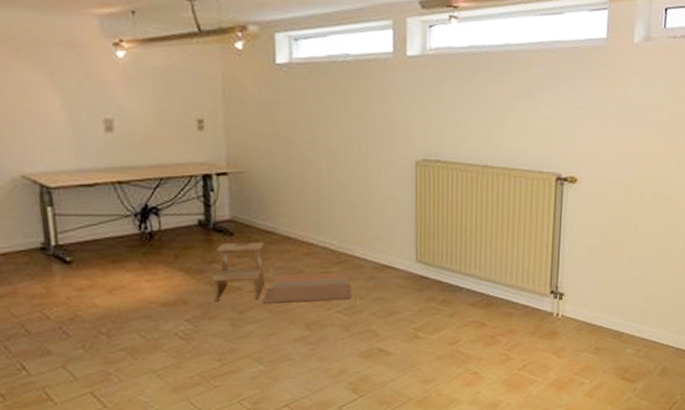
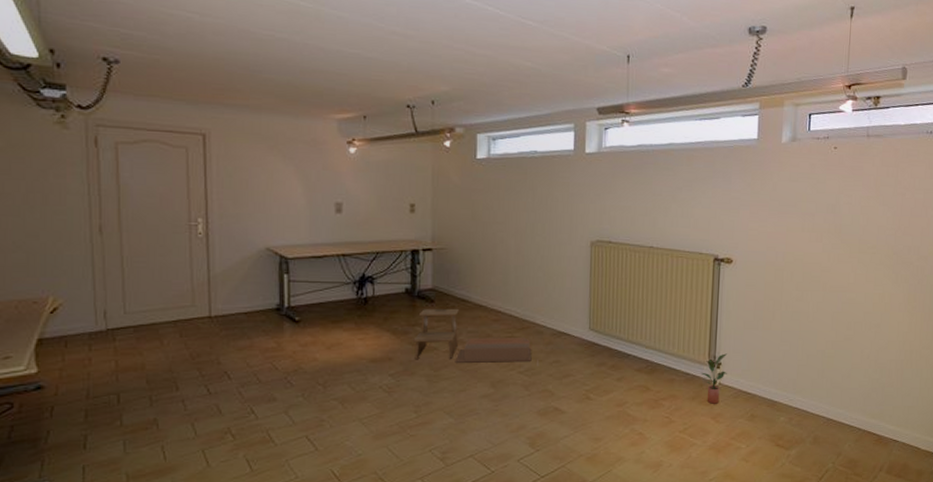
potted plant: none [542,283,571,338] -> present [702,353,728,404]

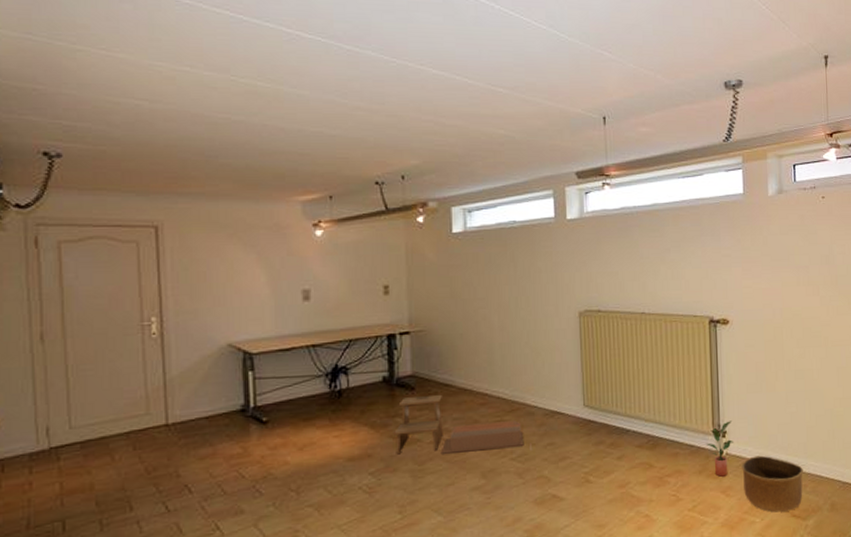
basket: none [733,388,791,441] -> present [742,455,803,513]

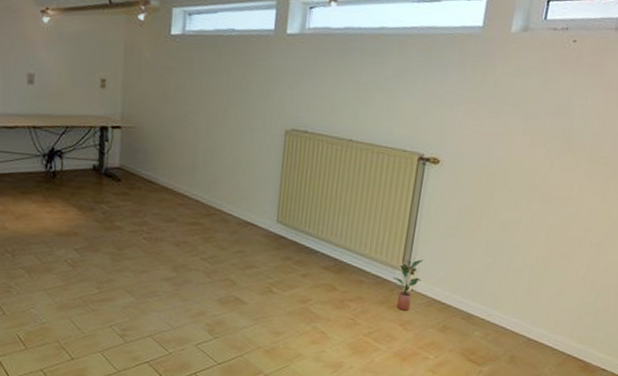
step stool: present [394,394,444,455] -> none [99,187,146,239]
storage box: present [440,420,533,454] -> none [138,219,223,255]
basket: present [742,455,803,513] -> none [422,297,489,355]

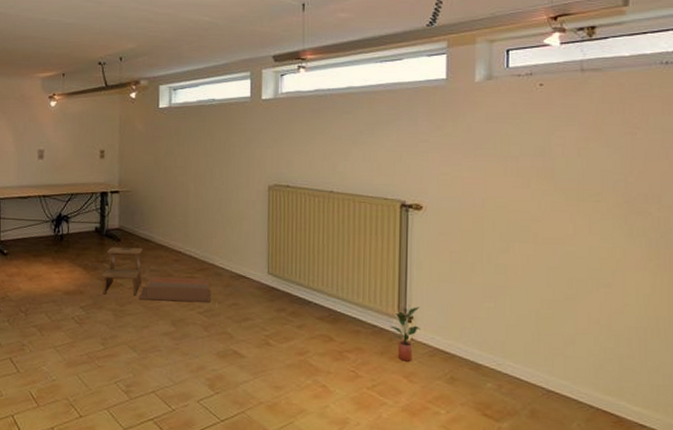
step stool: none [99,187,146,239] -> present [102,247,144,295]
storage box: none [138,219,223,255] -> present [138,276,219,308]

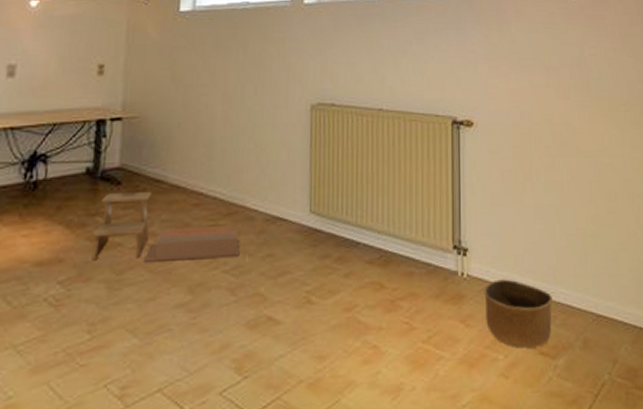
potted plant: present [391,307,420,362] -> none [446,236,475,303]
basket: none [428,346,499,409] -> present [484,279,552,349]

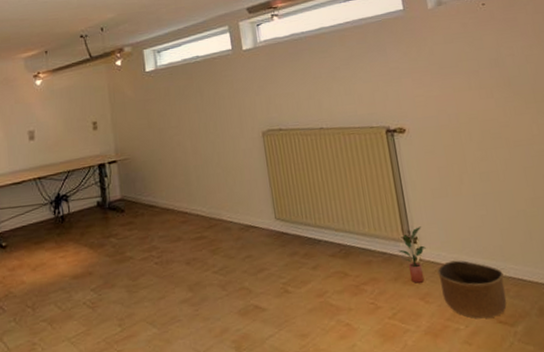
step stool: present [92,191,153,261] -> none [109,214,152,272]
storage box: present [143,226,249,263] -> none [150,236,232,270]
potted plant: none [446,236,475,303] -> present [399,226,426,283]

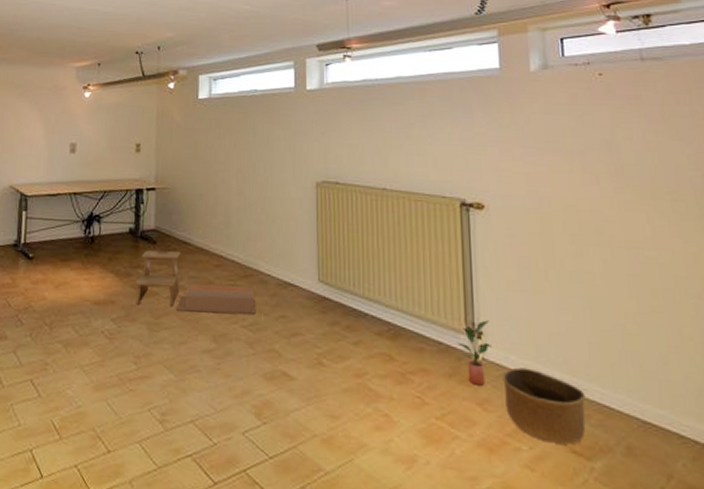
step stool: none [109,214,152,272] -> present [135,250,182,306]
storage box: none [150,236,232,270] -> present [175,283,265,321]

